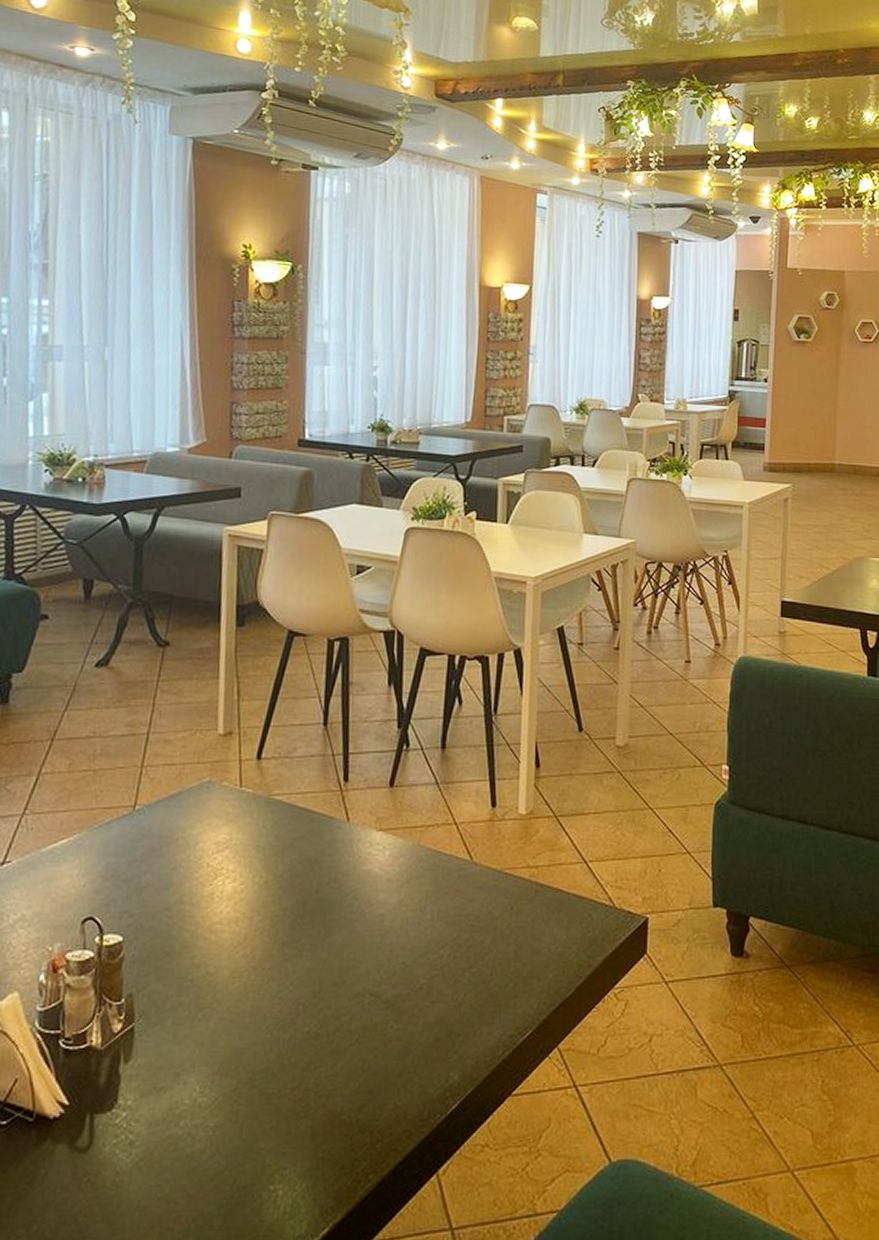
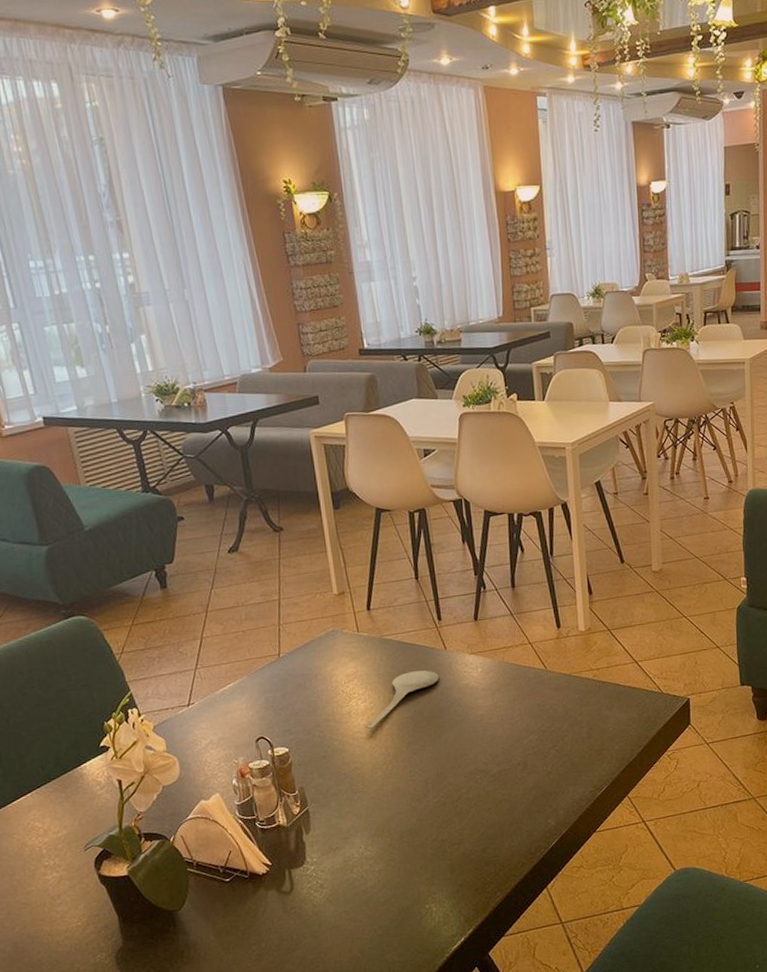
spoon: none [228,846,335,920] -> present [365,670,440,729]

